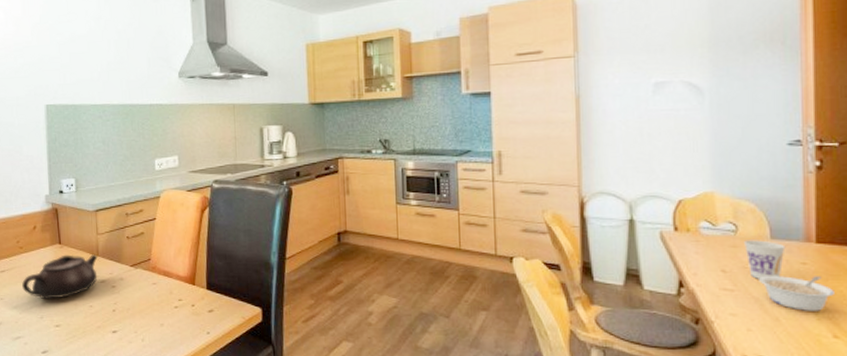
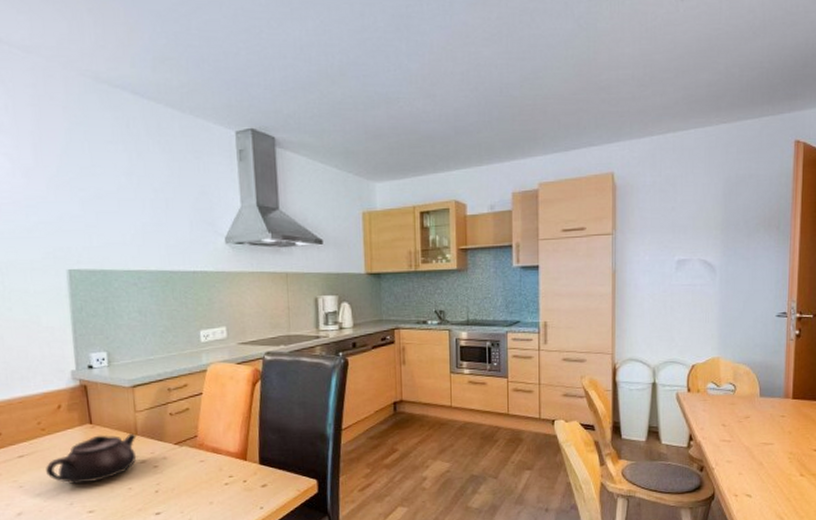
cup: present [744,240,786,279] -> none [740,398,771,431]
legume: present [759,276,834,311] -> none [750,426,803,456]

